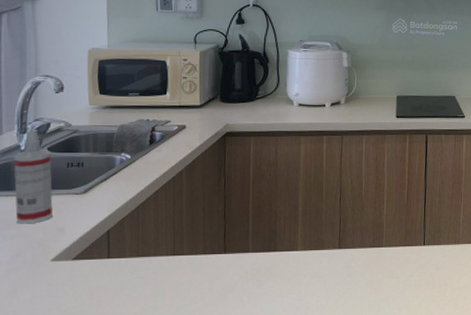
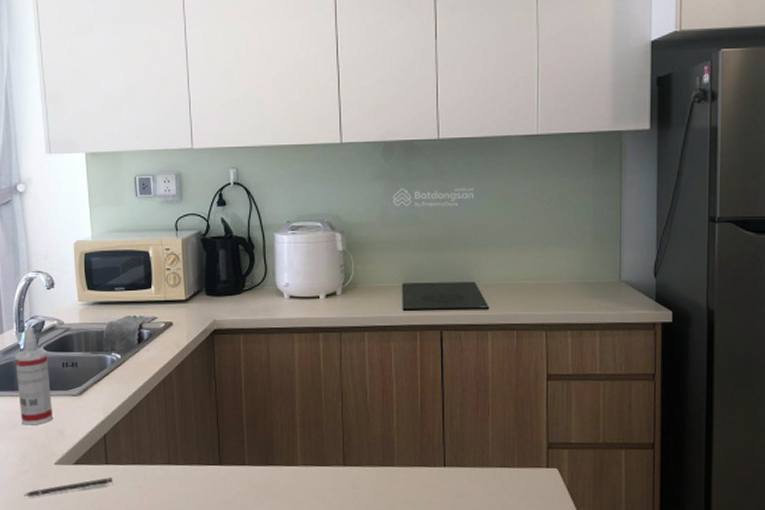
pen: none [13,269,115,295] -> present [24,476,114,498]

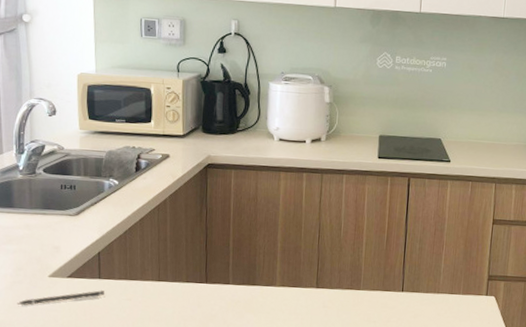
spray bottle: present [15,327,53,426] -> none [14,150,49,241]

